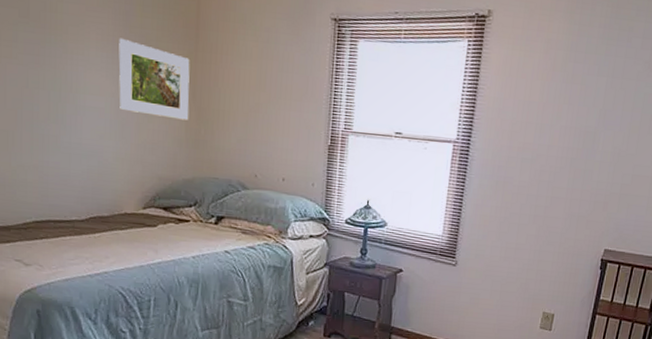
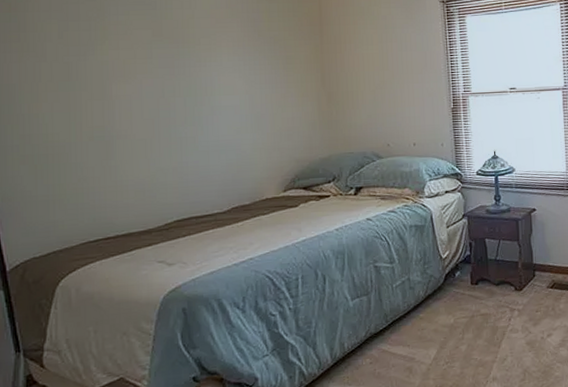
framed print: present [118,38,190,121] -> none [249,42,320,106]

